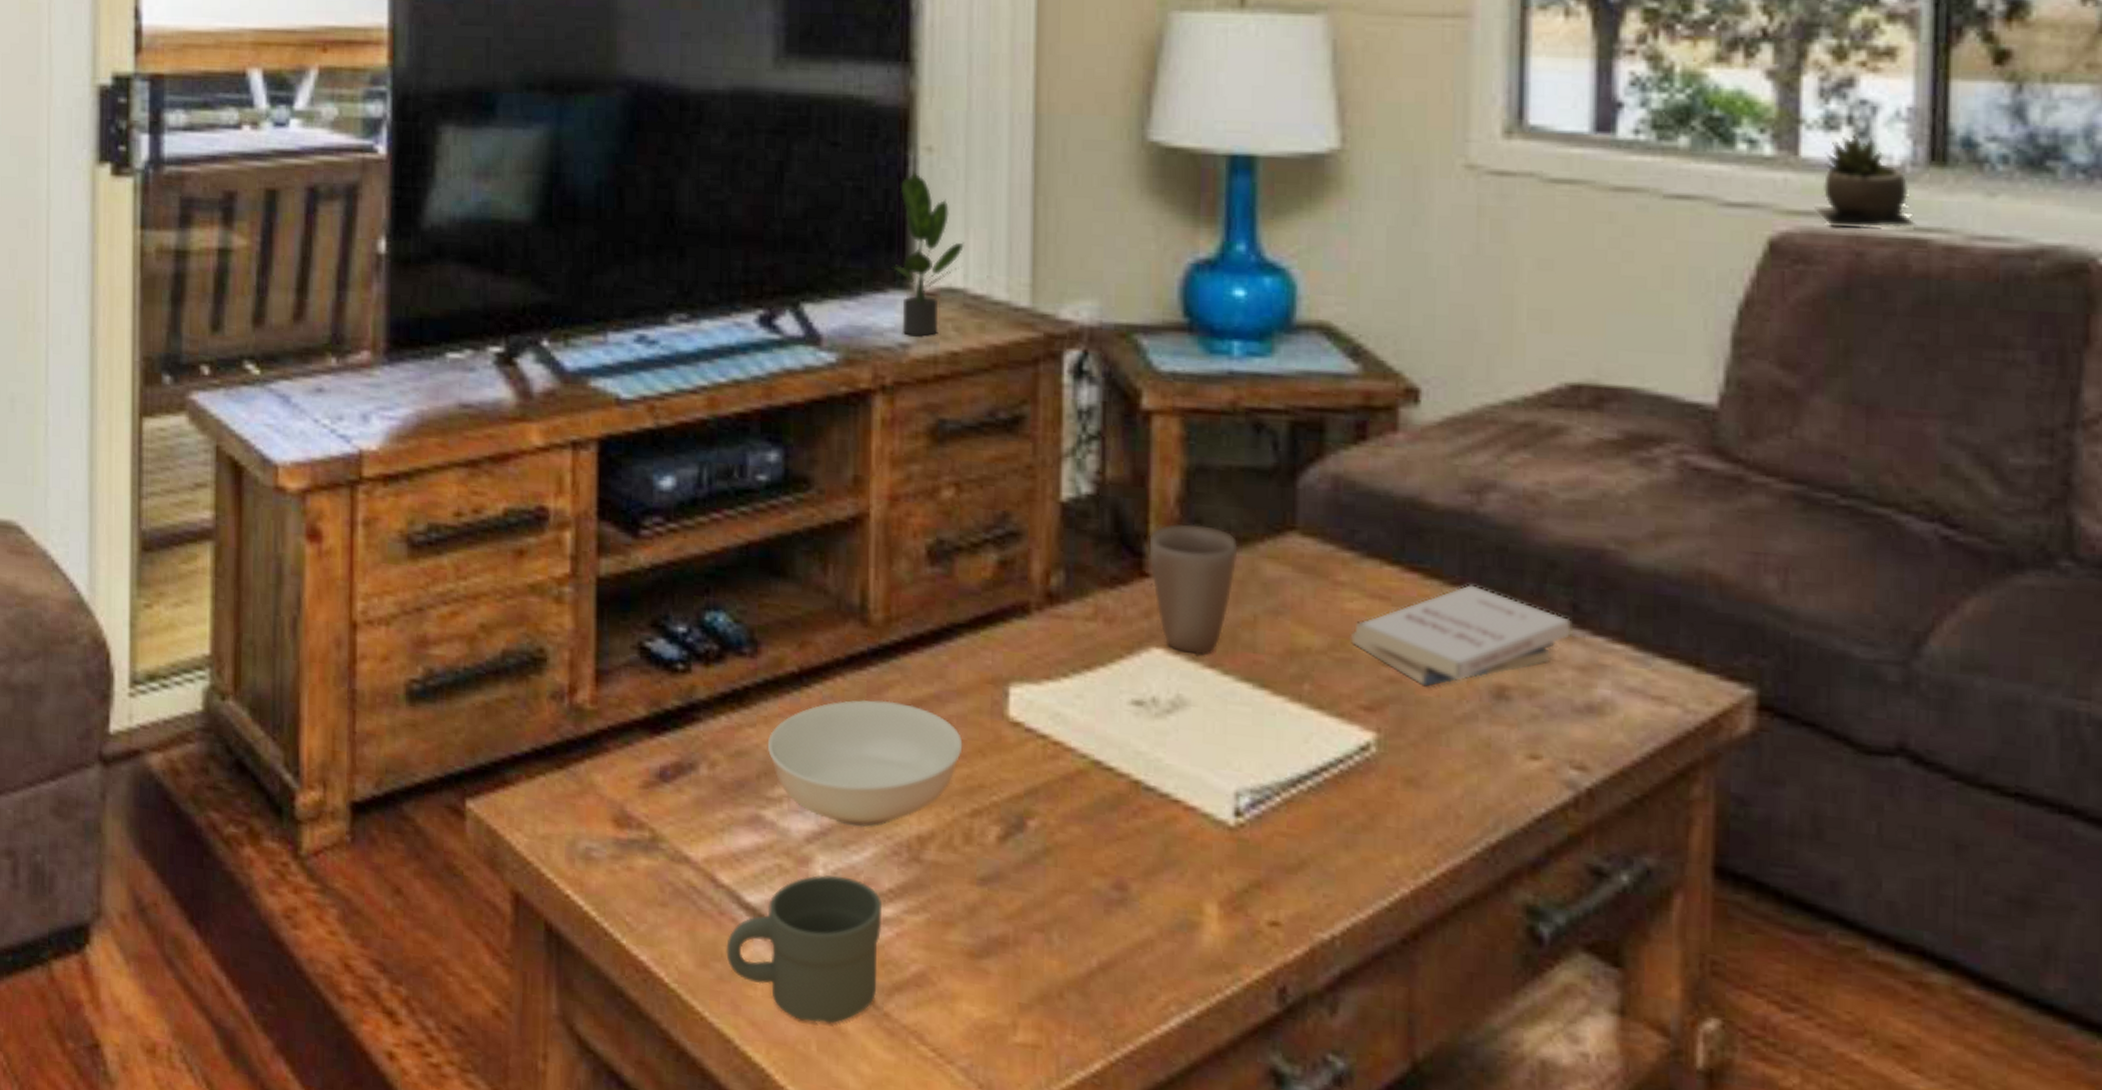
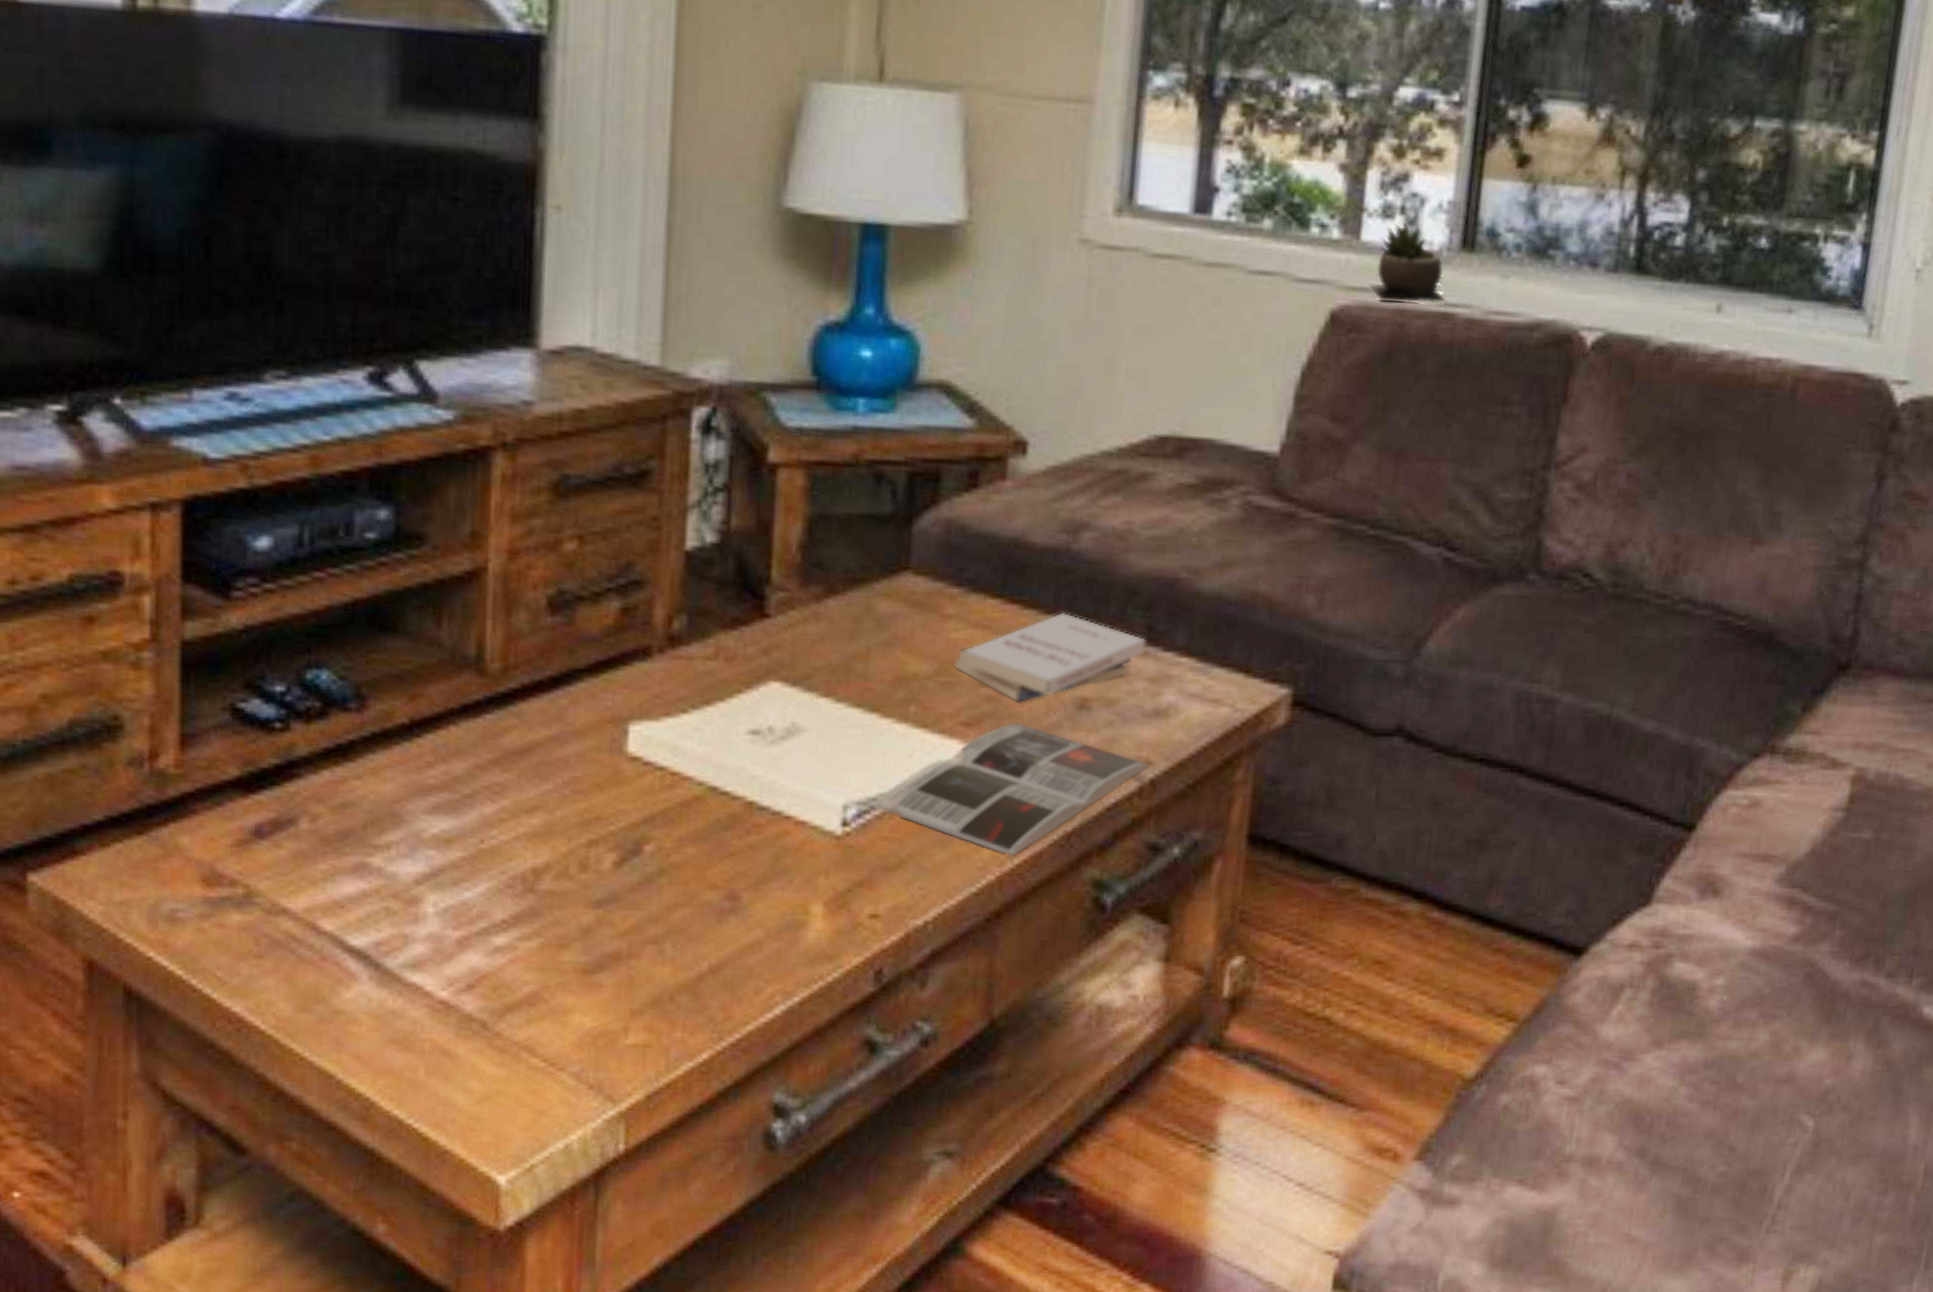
mug: present [726,875,883,1024] -> none [328,912,495,1049]
bowl: present [767,699,963,828] -> none [374,745,581,865]
potted plant: present [891,171,964,337] -> none [515,229,593,395]
cup: present [1149,524,1238,655] -> none [770,568,855,686]
magazine: none [1267,709,1584,868] -> present [872,722,1149,857]

